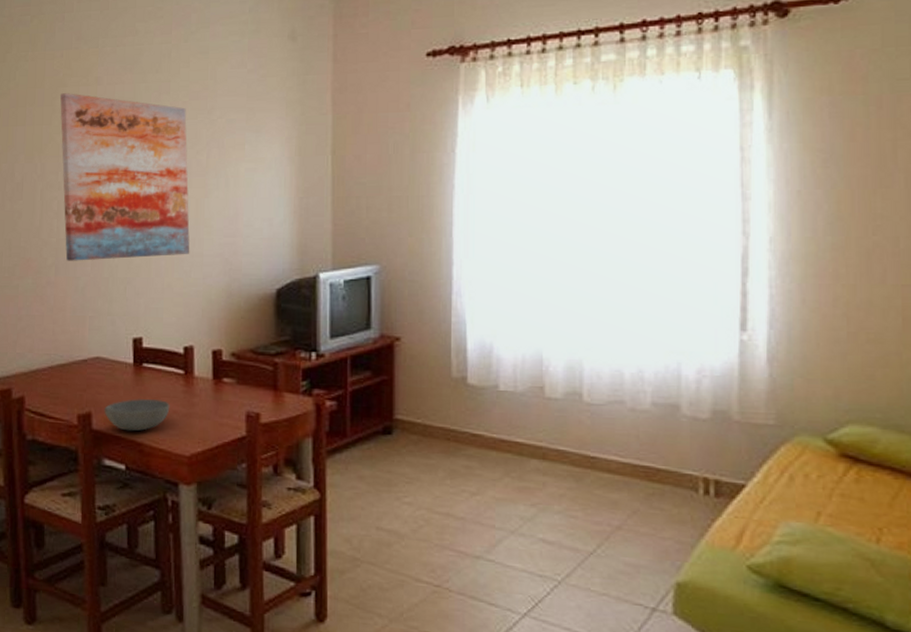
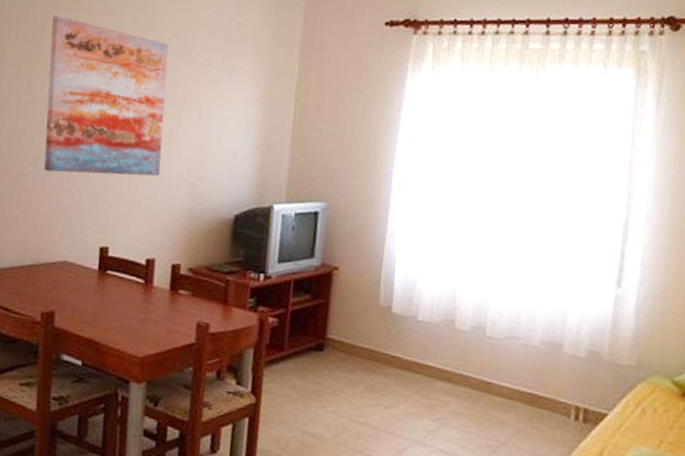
bowl: present [104,398,170,432] -> none [66,301,129,332]

